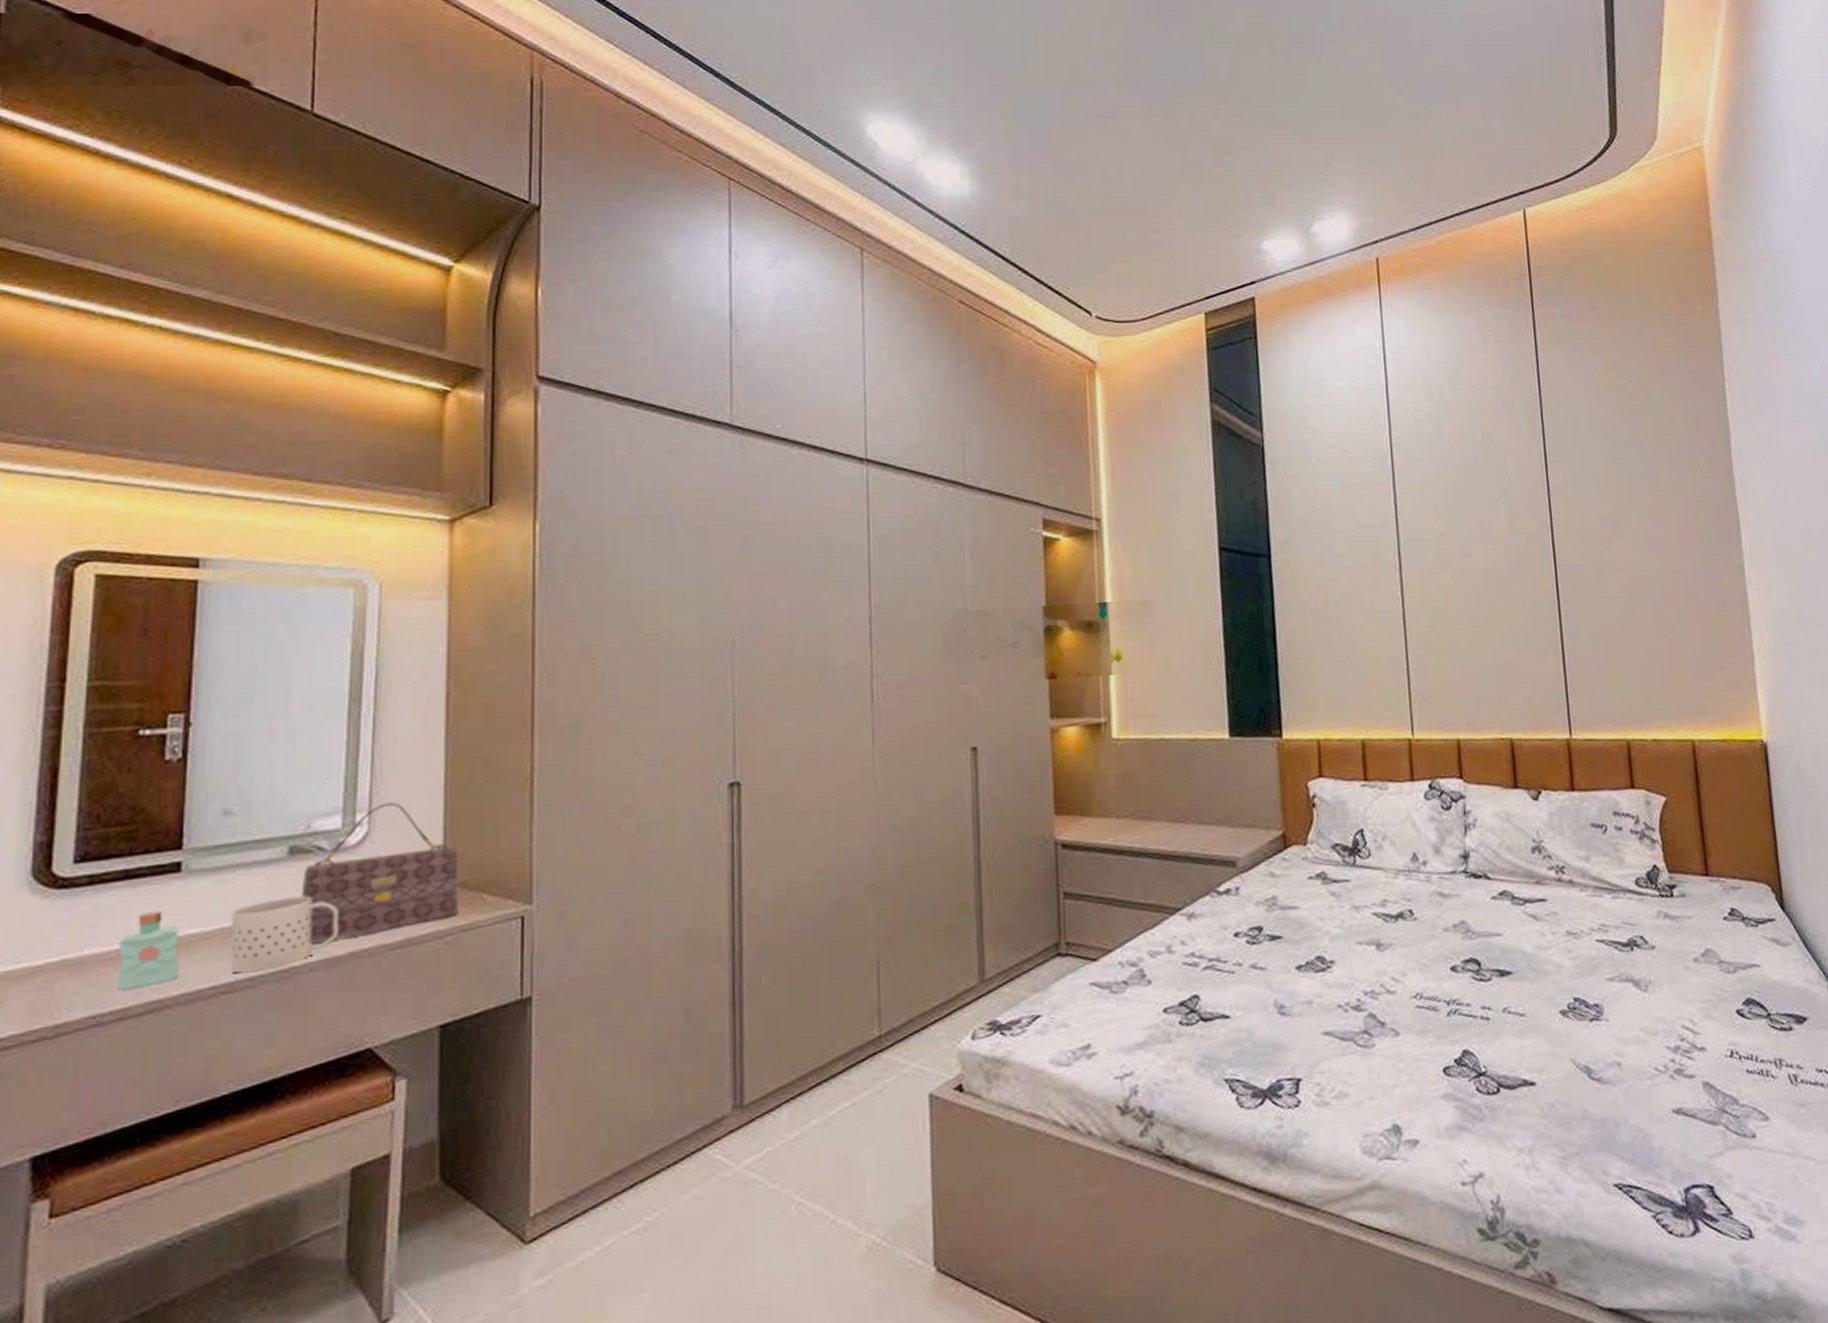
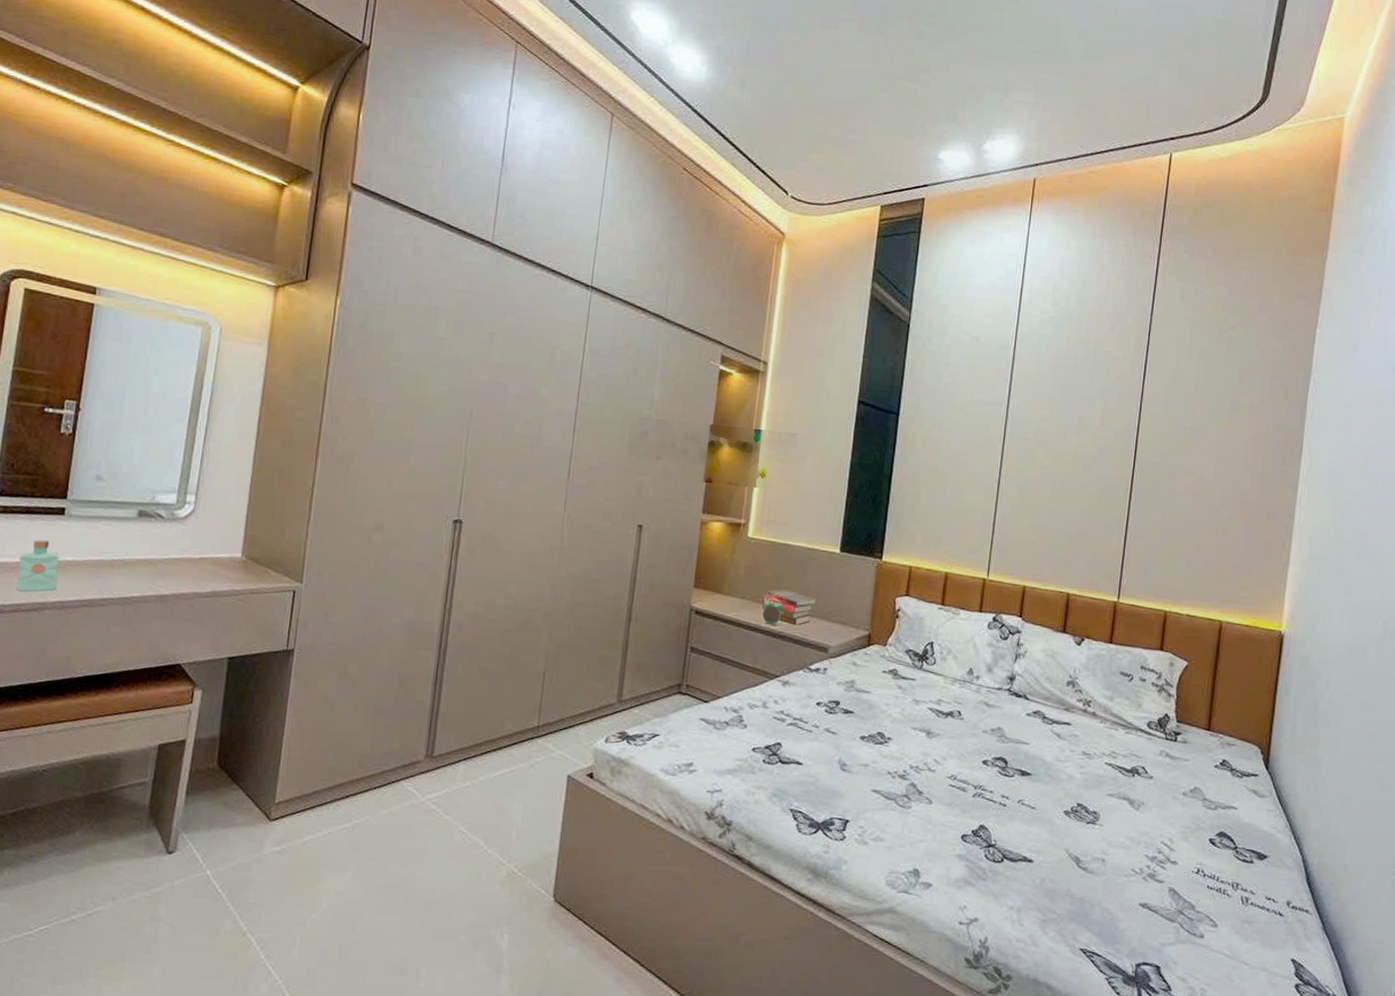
mug: present [230,896,339,974] -> none [92,546,168,596]
handbag: present [301,802,458,944] -> none [143,490,255,583]
books: none [1143,796,1210,840] -> present [761,589,815,626]
alarm clock: none [1145,810,1172,847] -> present [761,598,783,628]

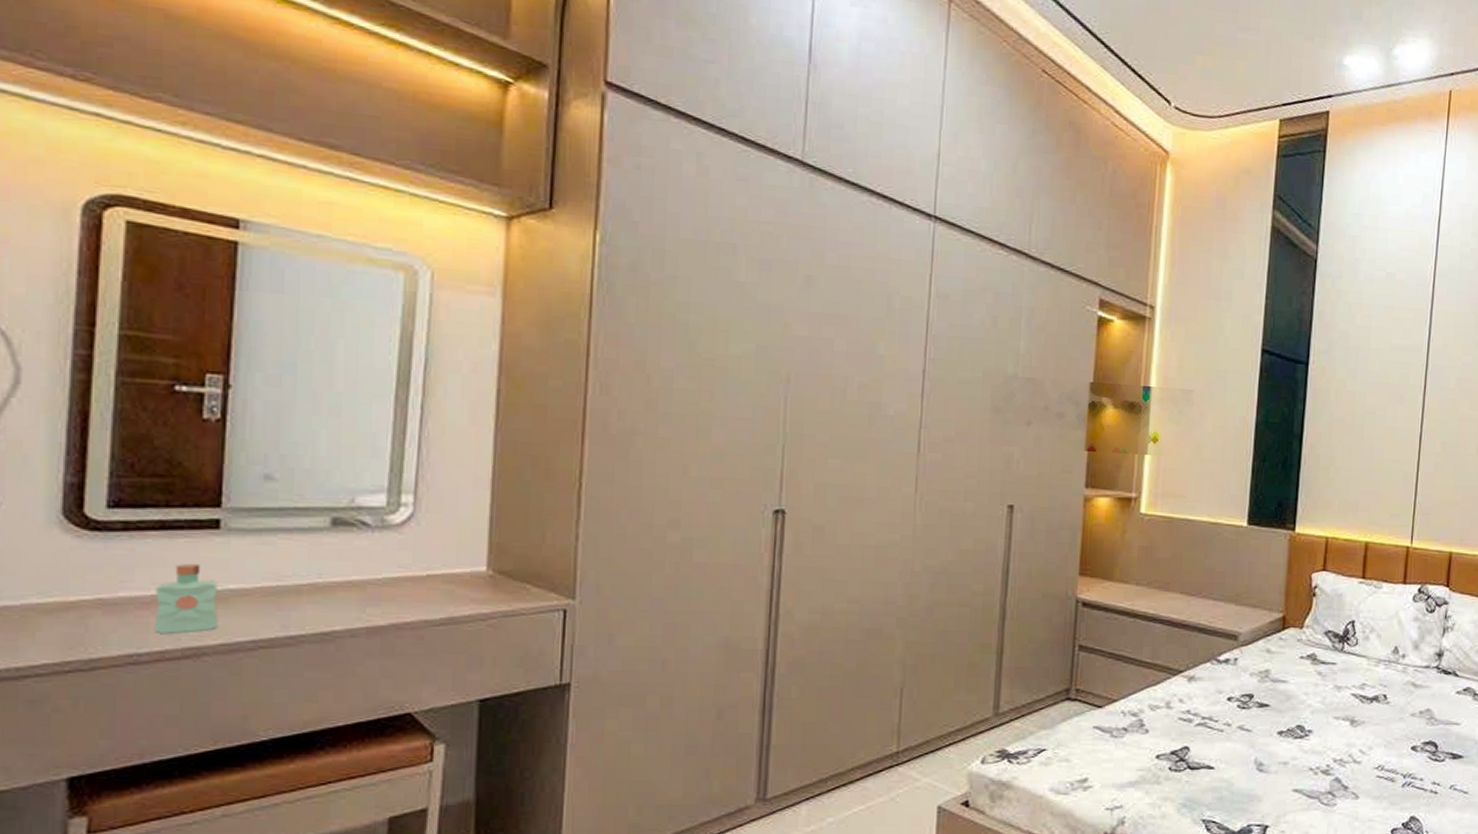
books: present [761,589,815,626] -> none [1159,571,1221,612]
alarm clock: present [761,598,783,628] -> none [1160,582,1185,616]

